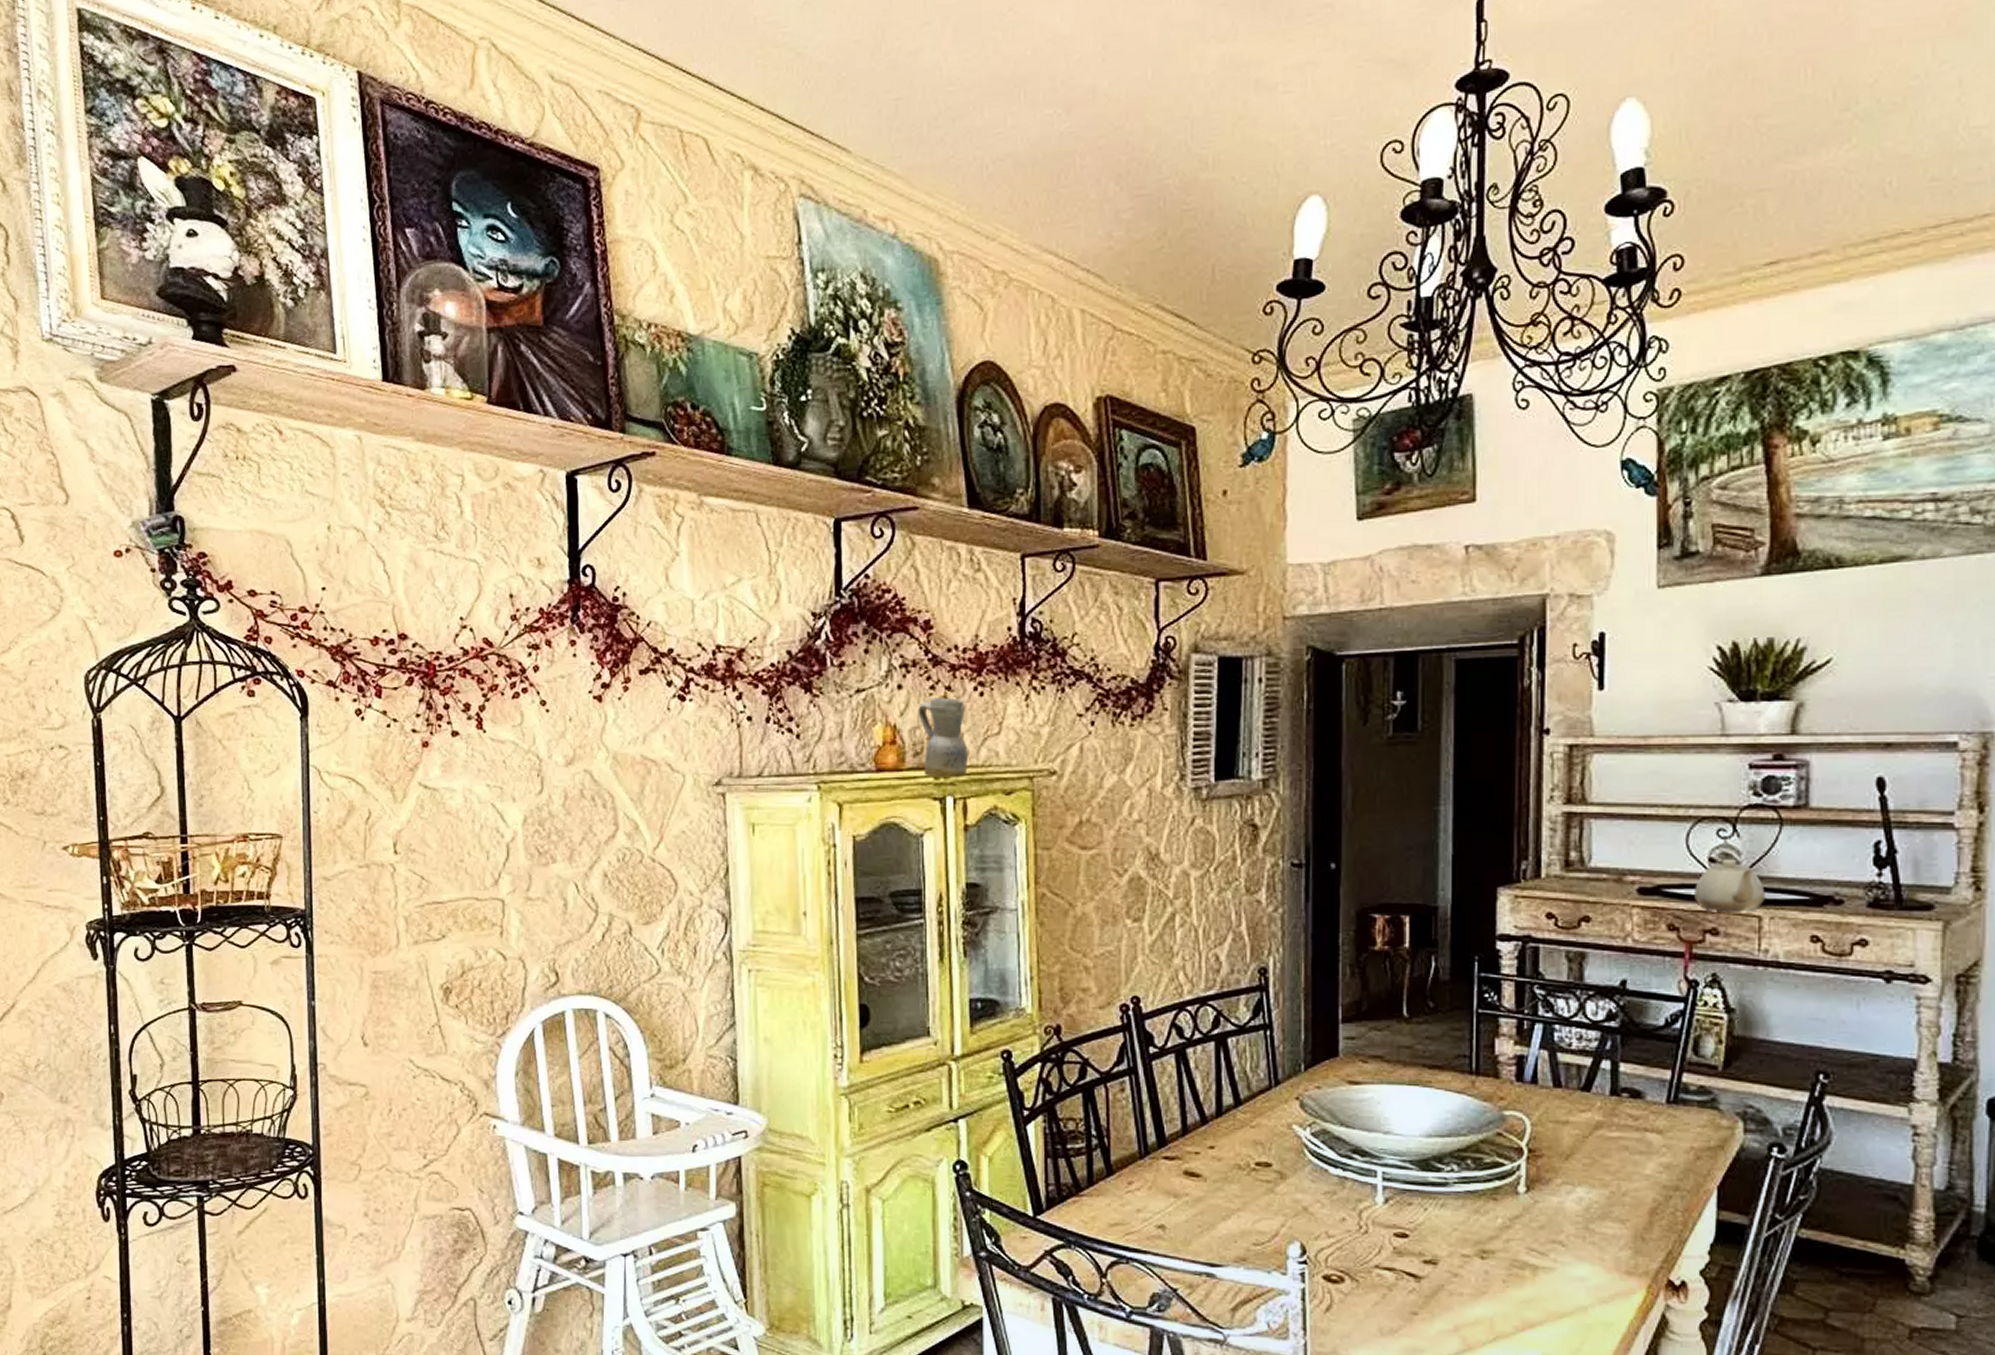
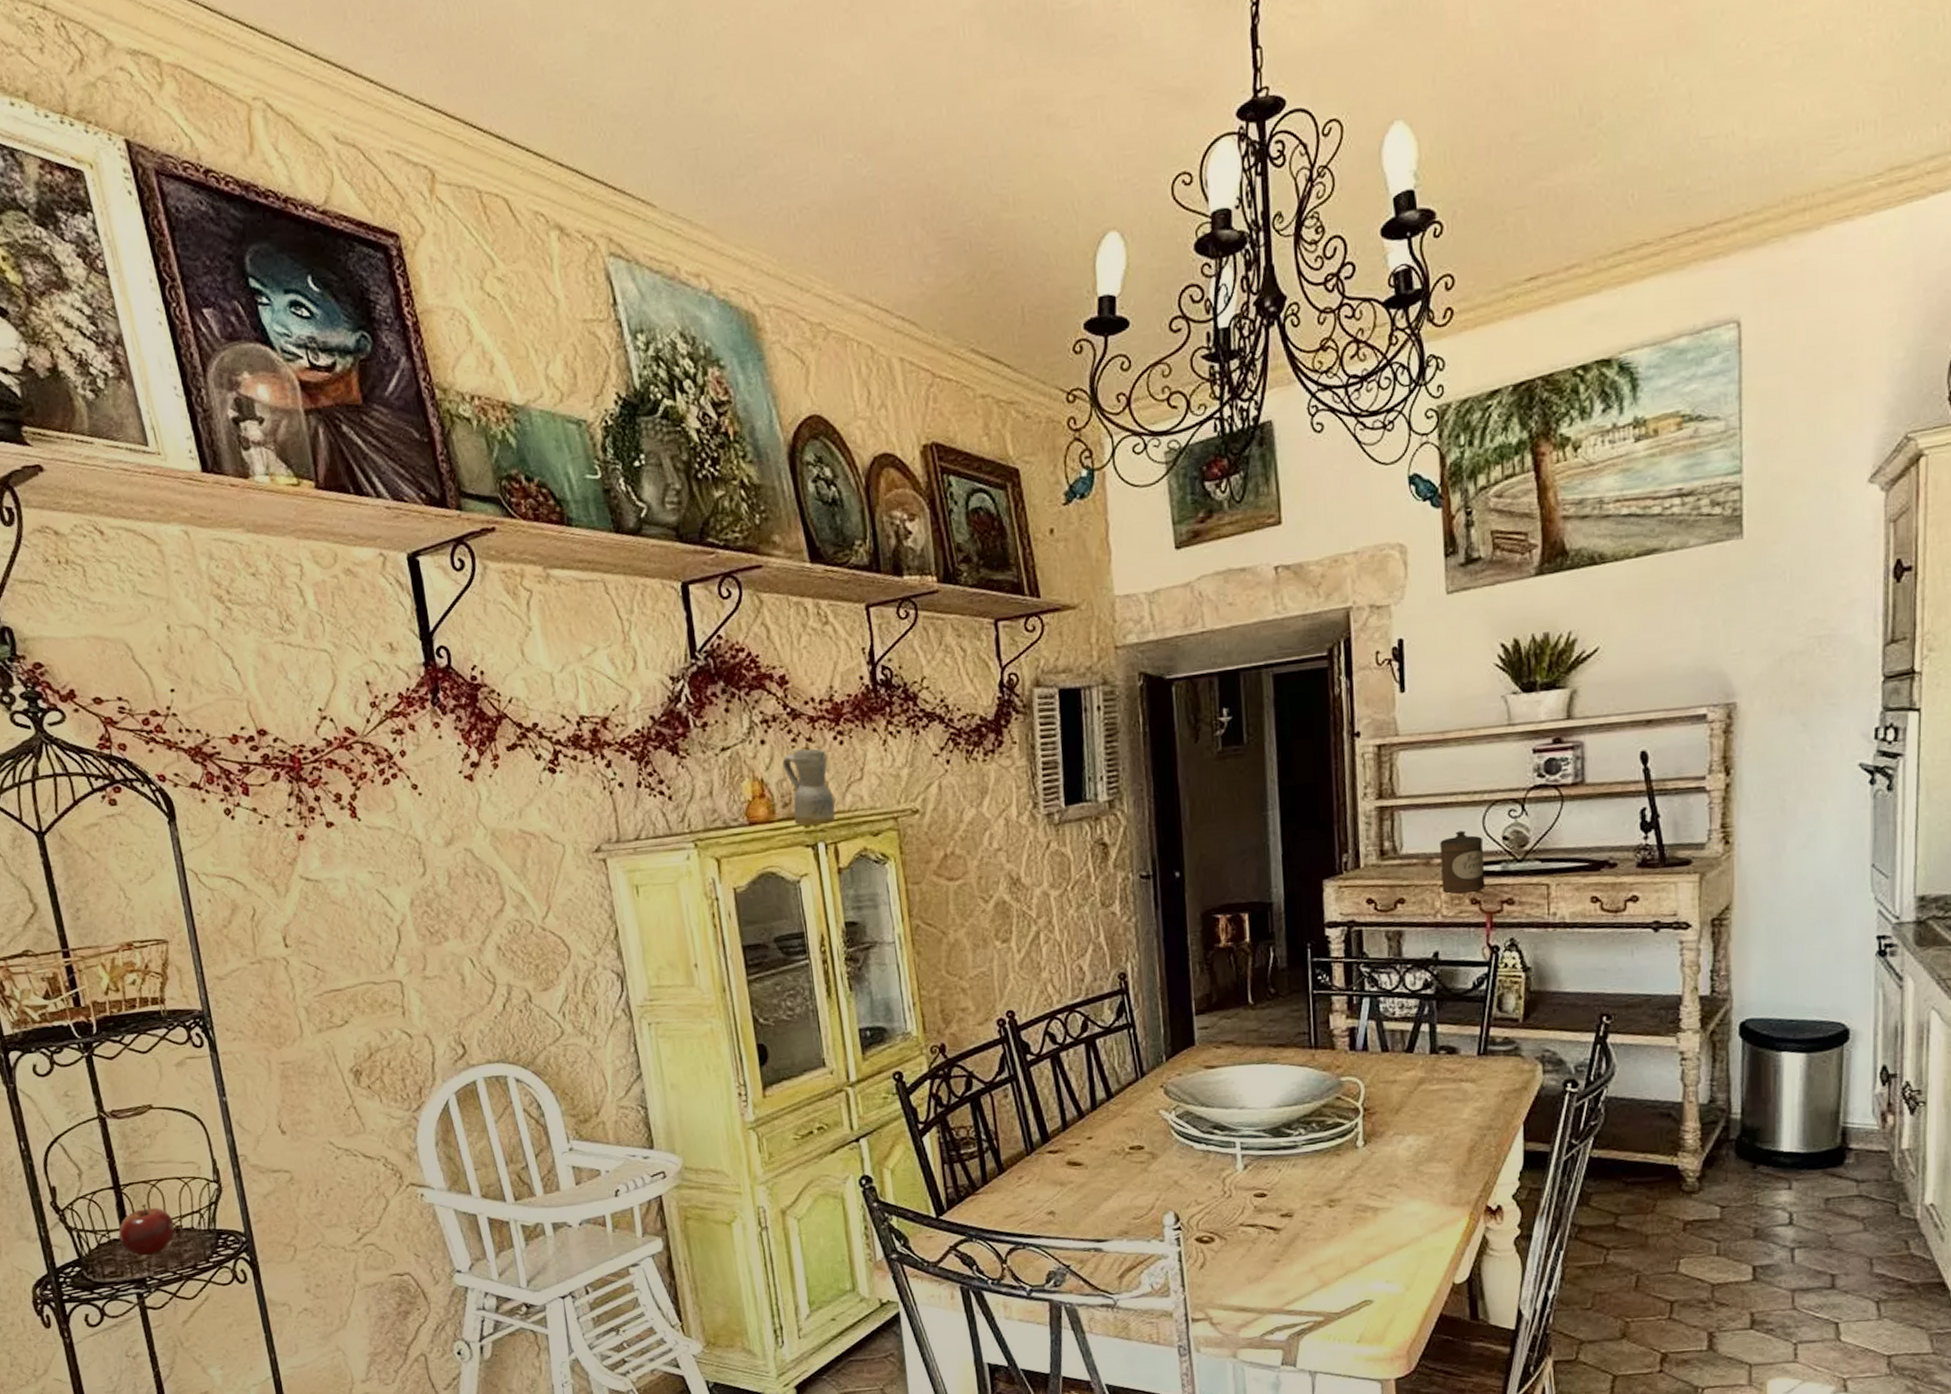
apple: none [189,1103,245,1158] -> present [118,1204,175,1256]
canister: none [1635,847,1686,917] -> present [1440,830,1486,894]
teapot: present [1694,858,1765,912] -> none [1492,835,1552,883]

